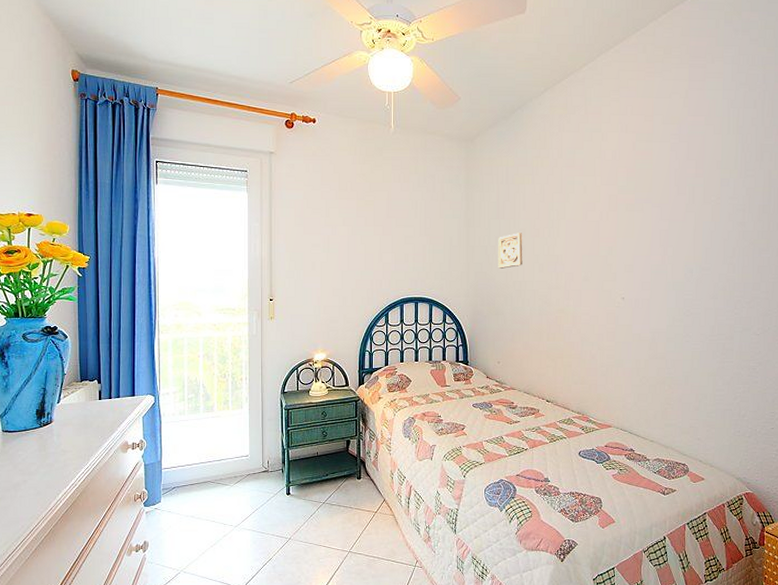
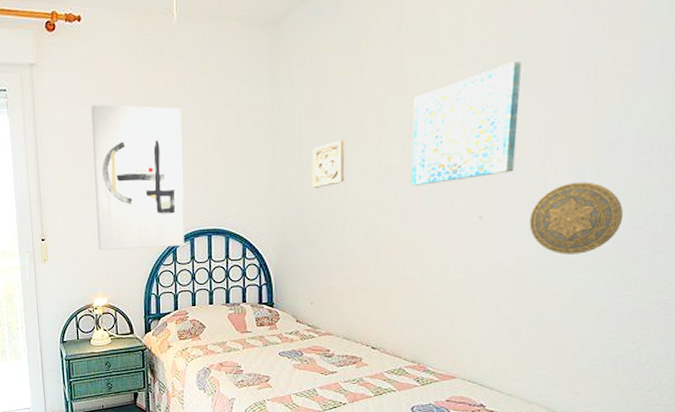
wall art: none [321,190,396,311] -> present [91,104,184,250]
wall art: none [572,185,645,271] -> present [411,60,522,186]
decorative plate: none [657,275,720,329] -> present [529,182,624,255]

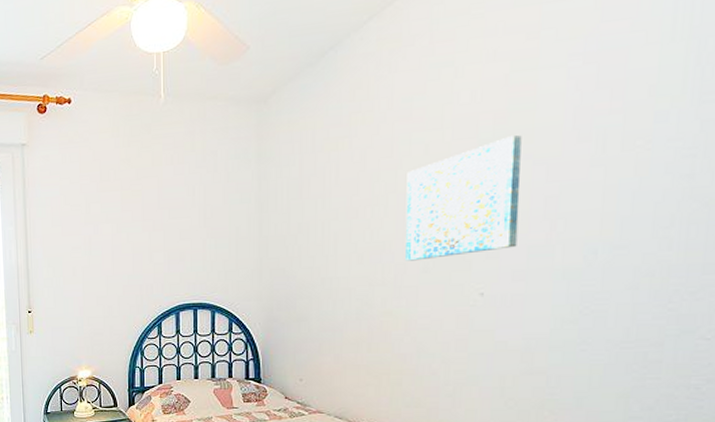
wall art: present [91,104,184,250] -> none [80,181,169,323]
wall ornament: present [311,140,345,188] -> none [300,215,335,263]
decorative plate: present [529,182,624,255] -> none [536,257,643,334]

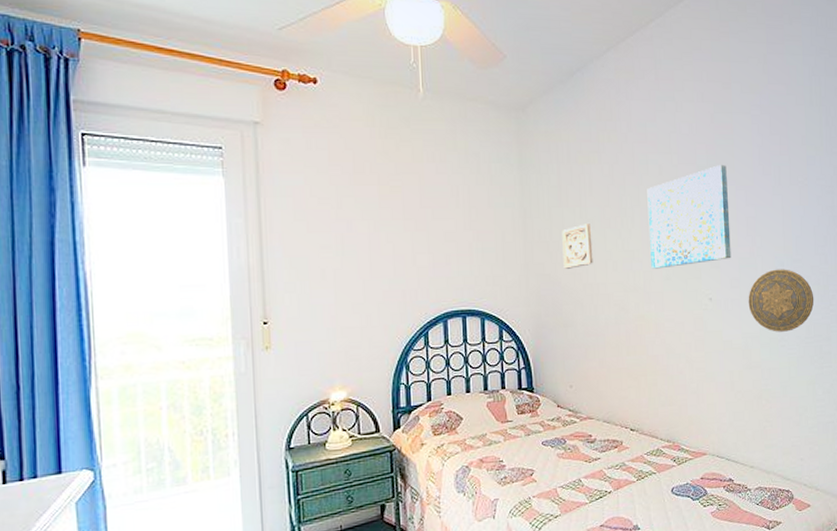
wall ornament: none [300,215,335,263] -> present [562,224,593,269]
decorative plate: none [536,257,643,334] -> present [748,269,814,332]

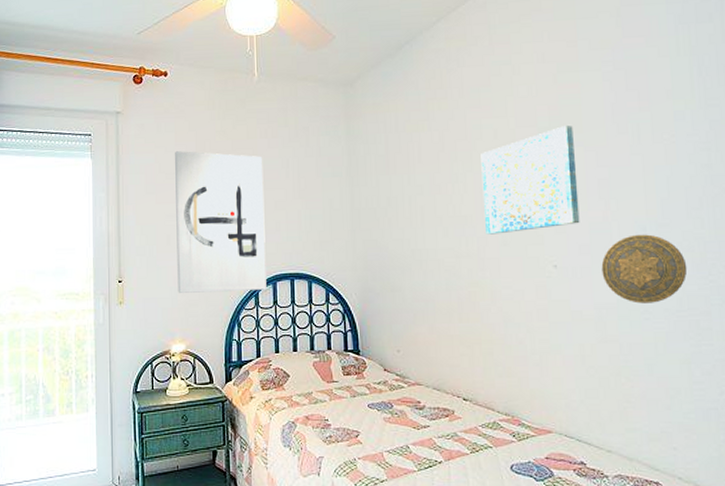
wall art: none [329,172,437,335] -> present [175,151,267,293]
wall ornament: present [562,224,593,269] -> none [389,190,422,235]

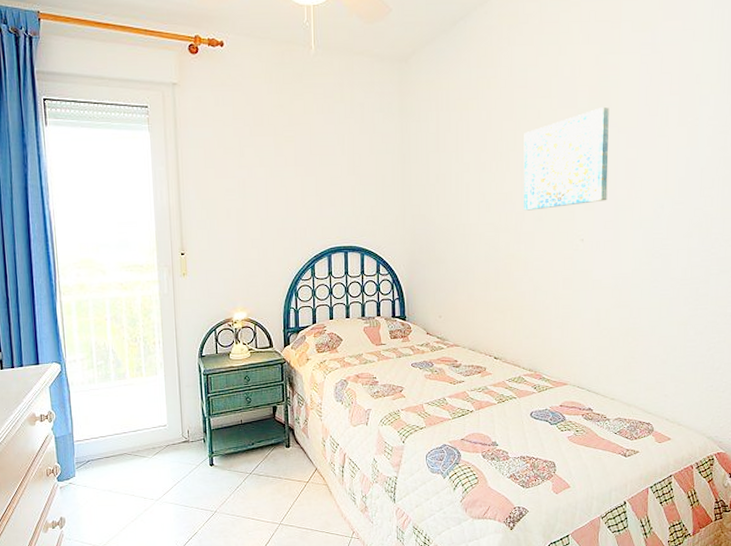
wall art: present [175,151,267,293] -> none [233,125,322,265]
decorative plate: present [601,234,688,304] -> none [621,211,695,273]

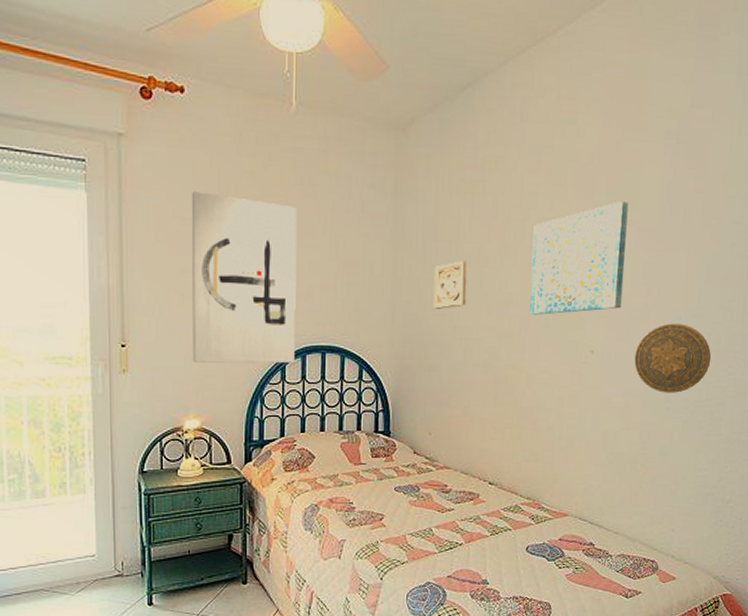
wall art: none [233,125,322,265] -> present [192,191,297,364]
wall ornament: none [438,168,467,210] -> present [433,261,468,309]
decorative plate: none [621,211,695,273] -> present [634,323,712,393]

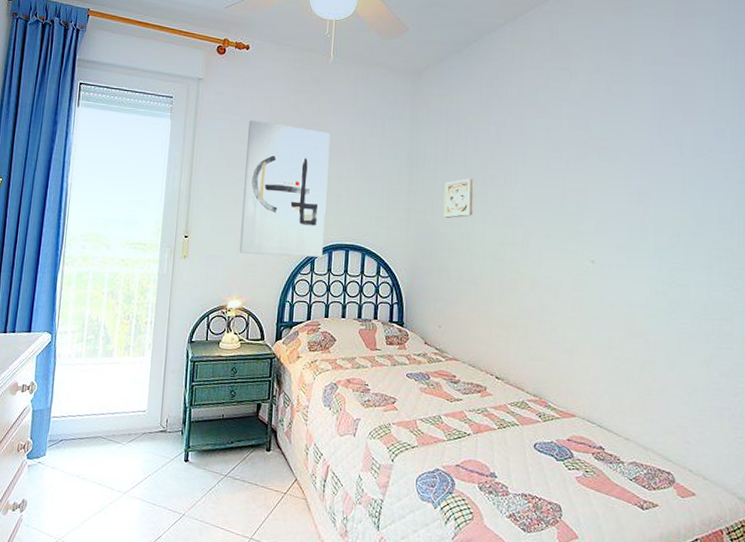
wall art: present [530,200,629,315] -> none [531,131,621,227]
decorative plate: present [634,323,712,393] -> none [635,239,715,305]

